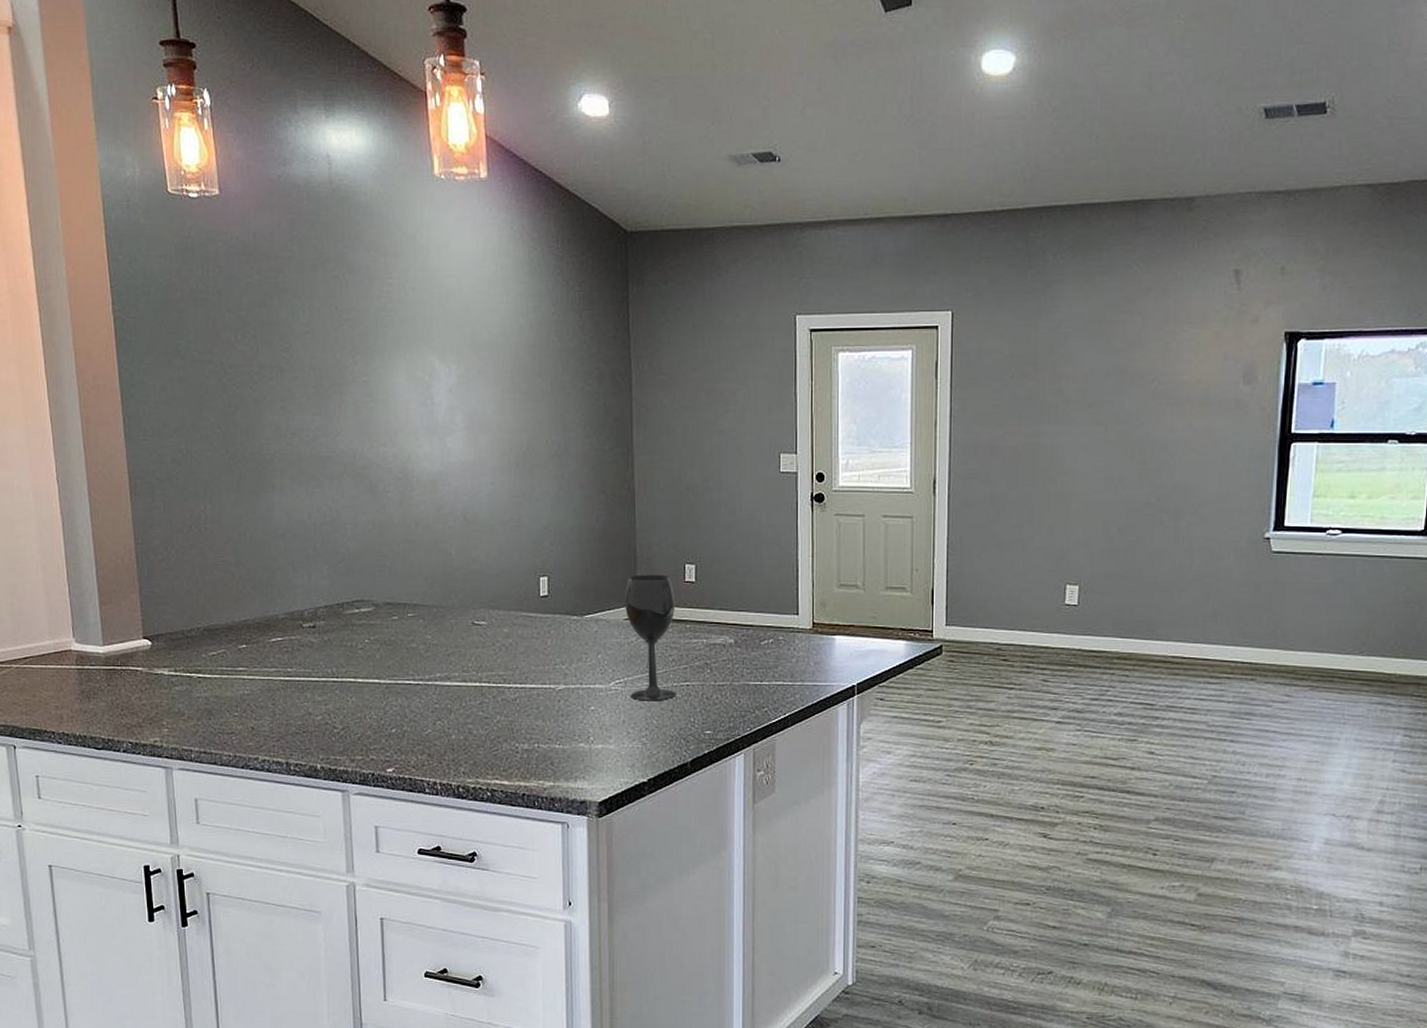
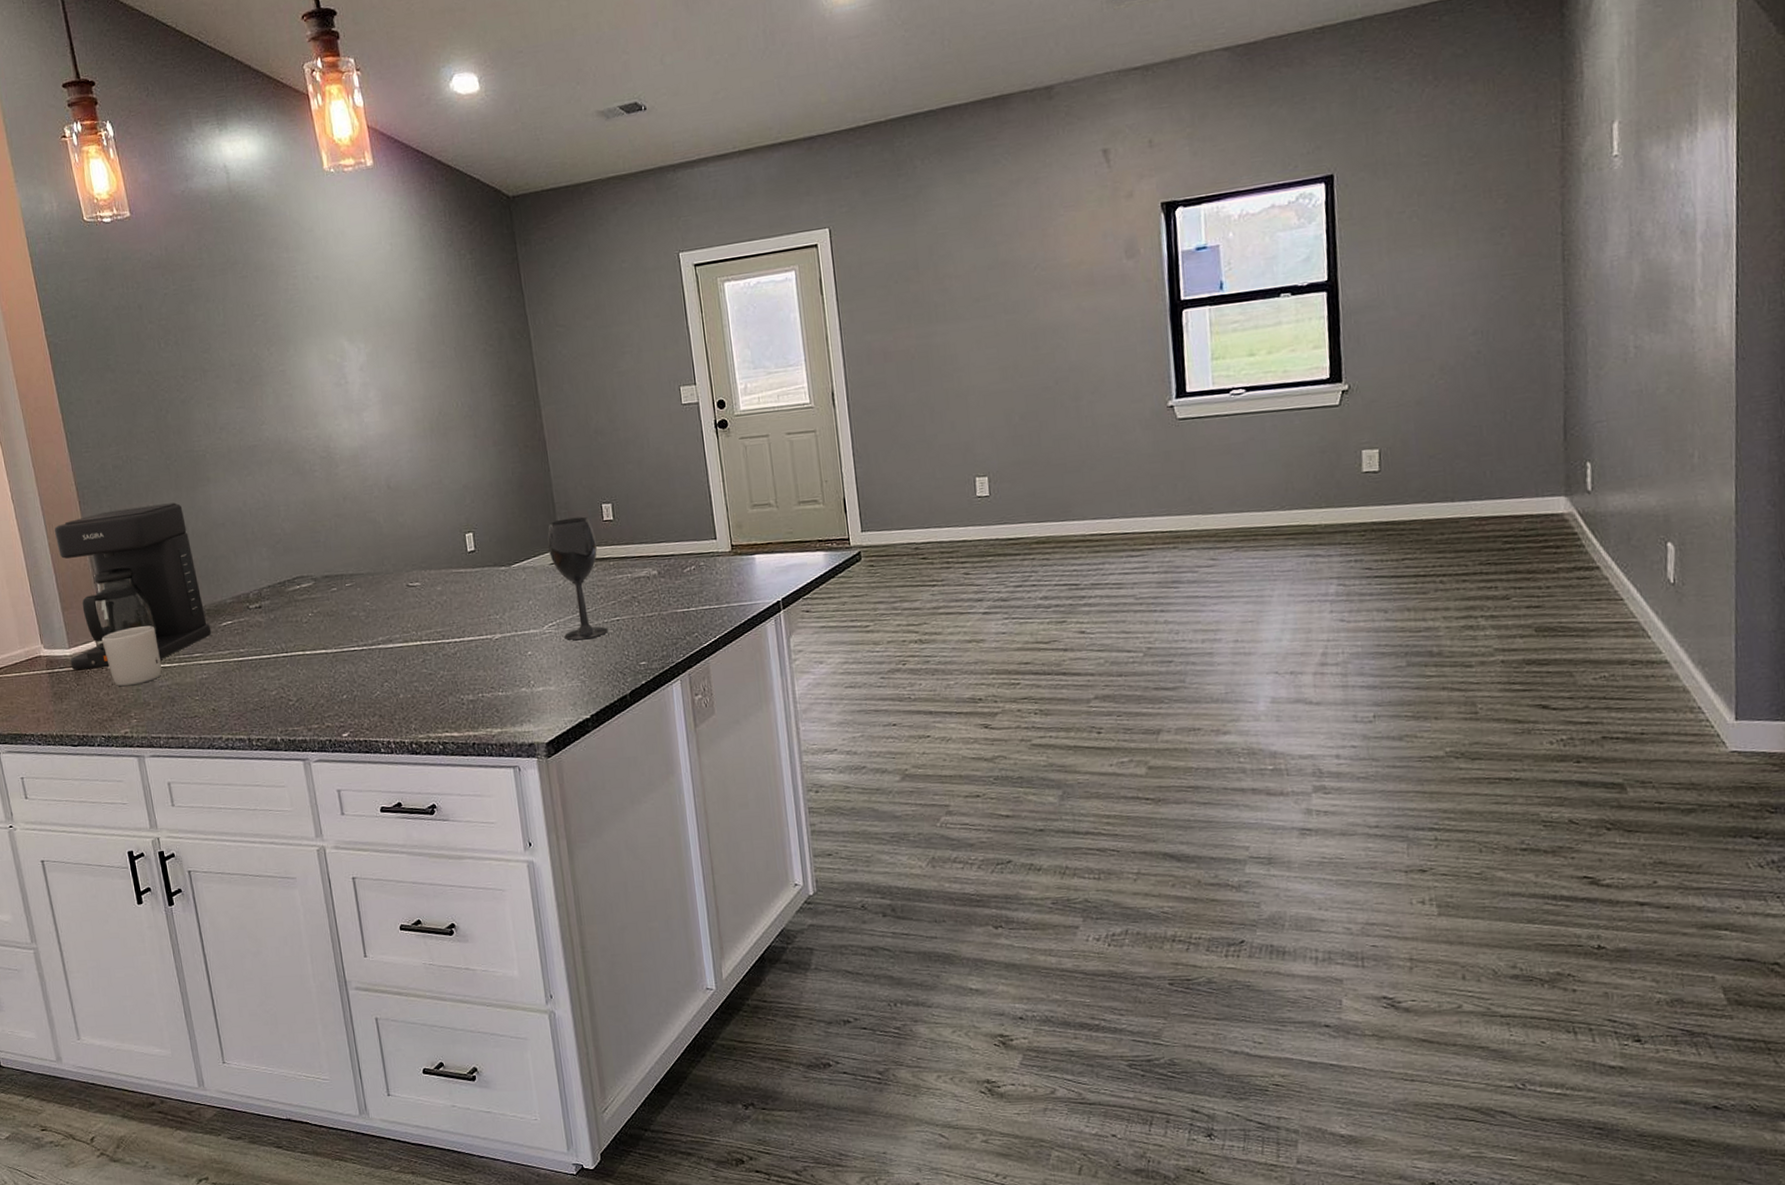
coffee maker: none [99,506,259,671] -> present [54,502,212,671]
mug: none [139,632,201,693] -> present [101,625,162,687]

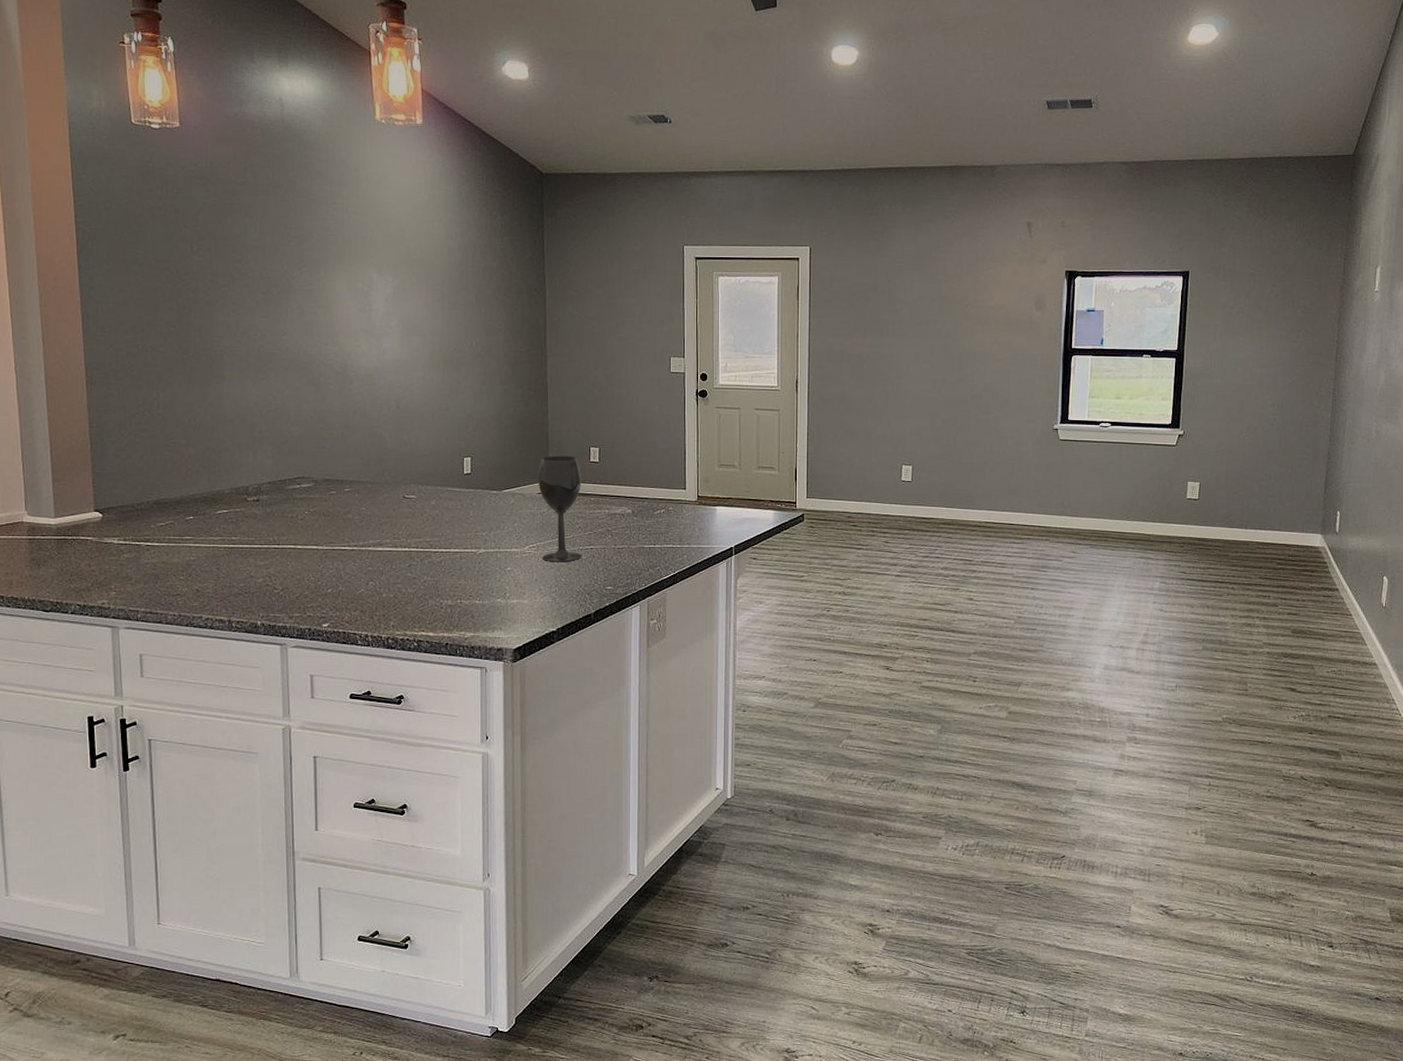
coffee maker: present [54,502,212,671] -> none [54,393,206,540]
mug: present [101,625,162,687] -> none [90,505,149,560]

